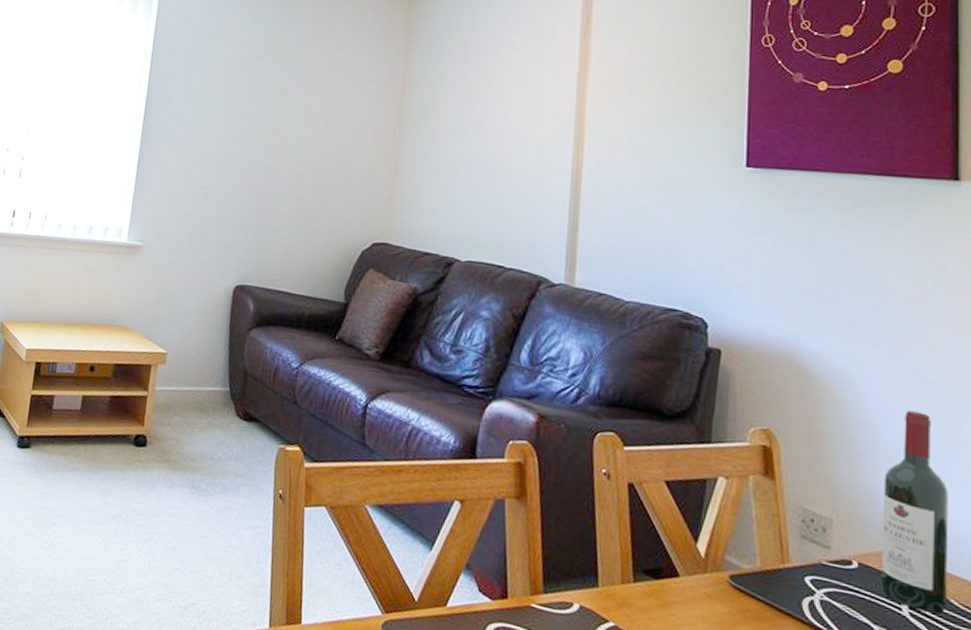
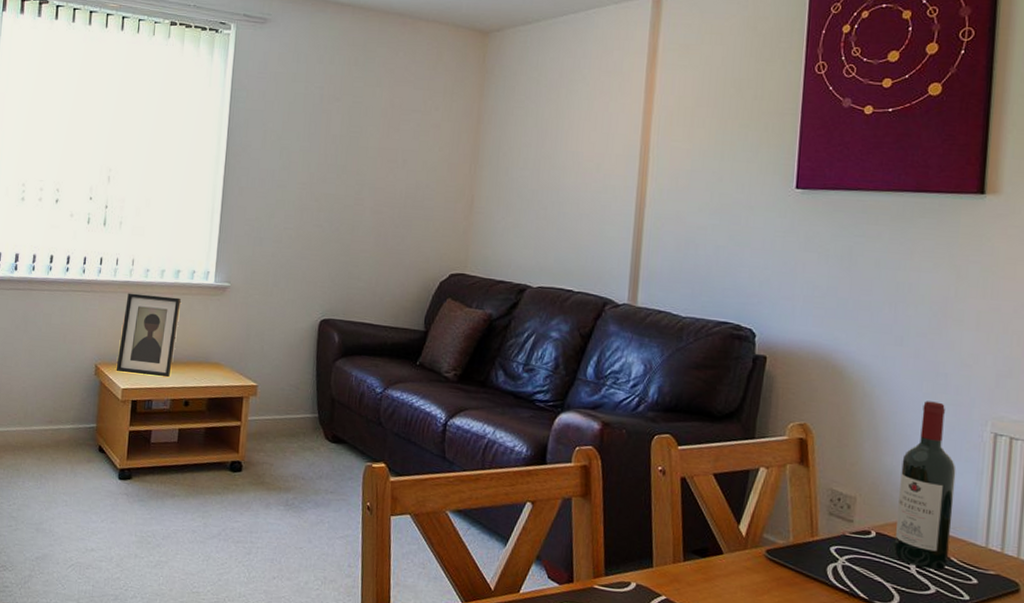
picture frame: none [21,248,92,340] -> present [116,293,181,378]

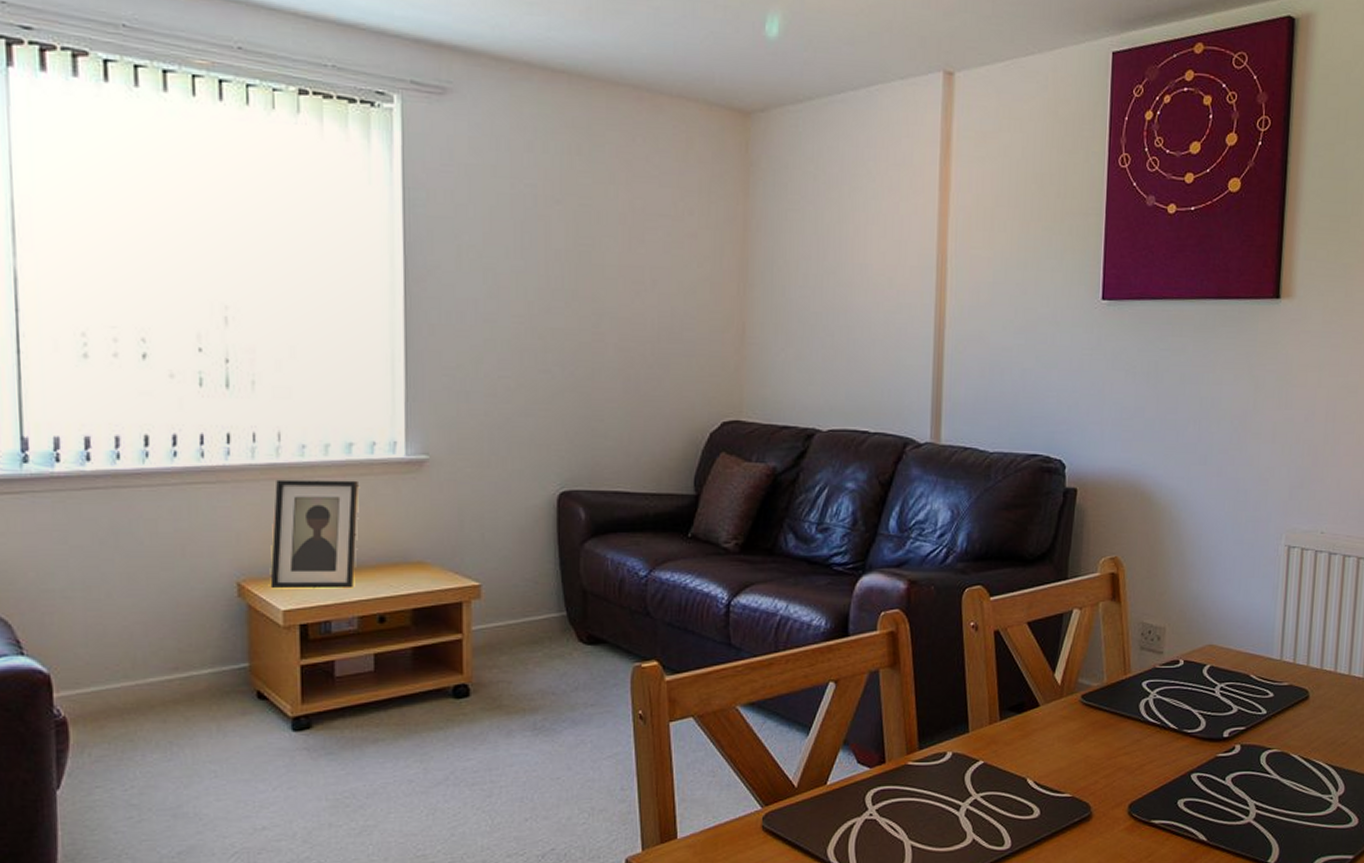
wine bottle: present [894,401,956,570] -> none [1201,520,1255,689]

